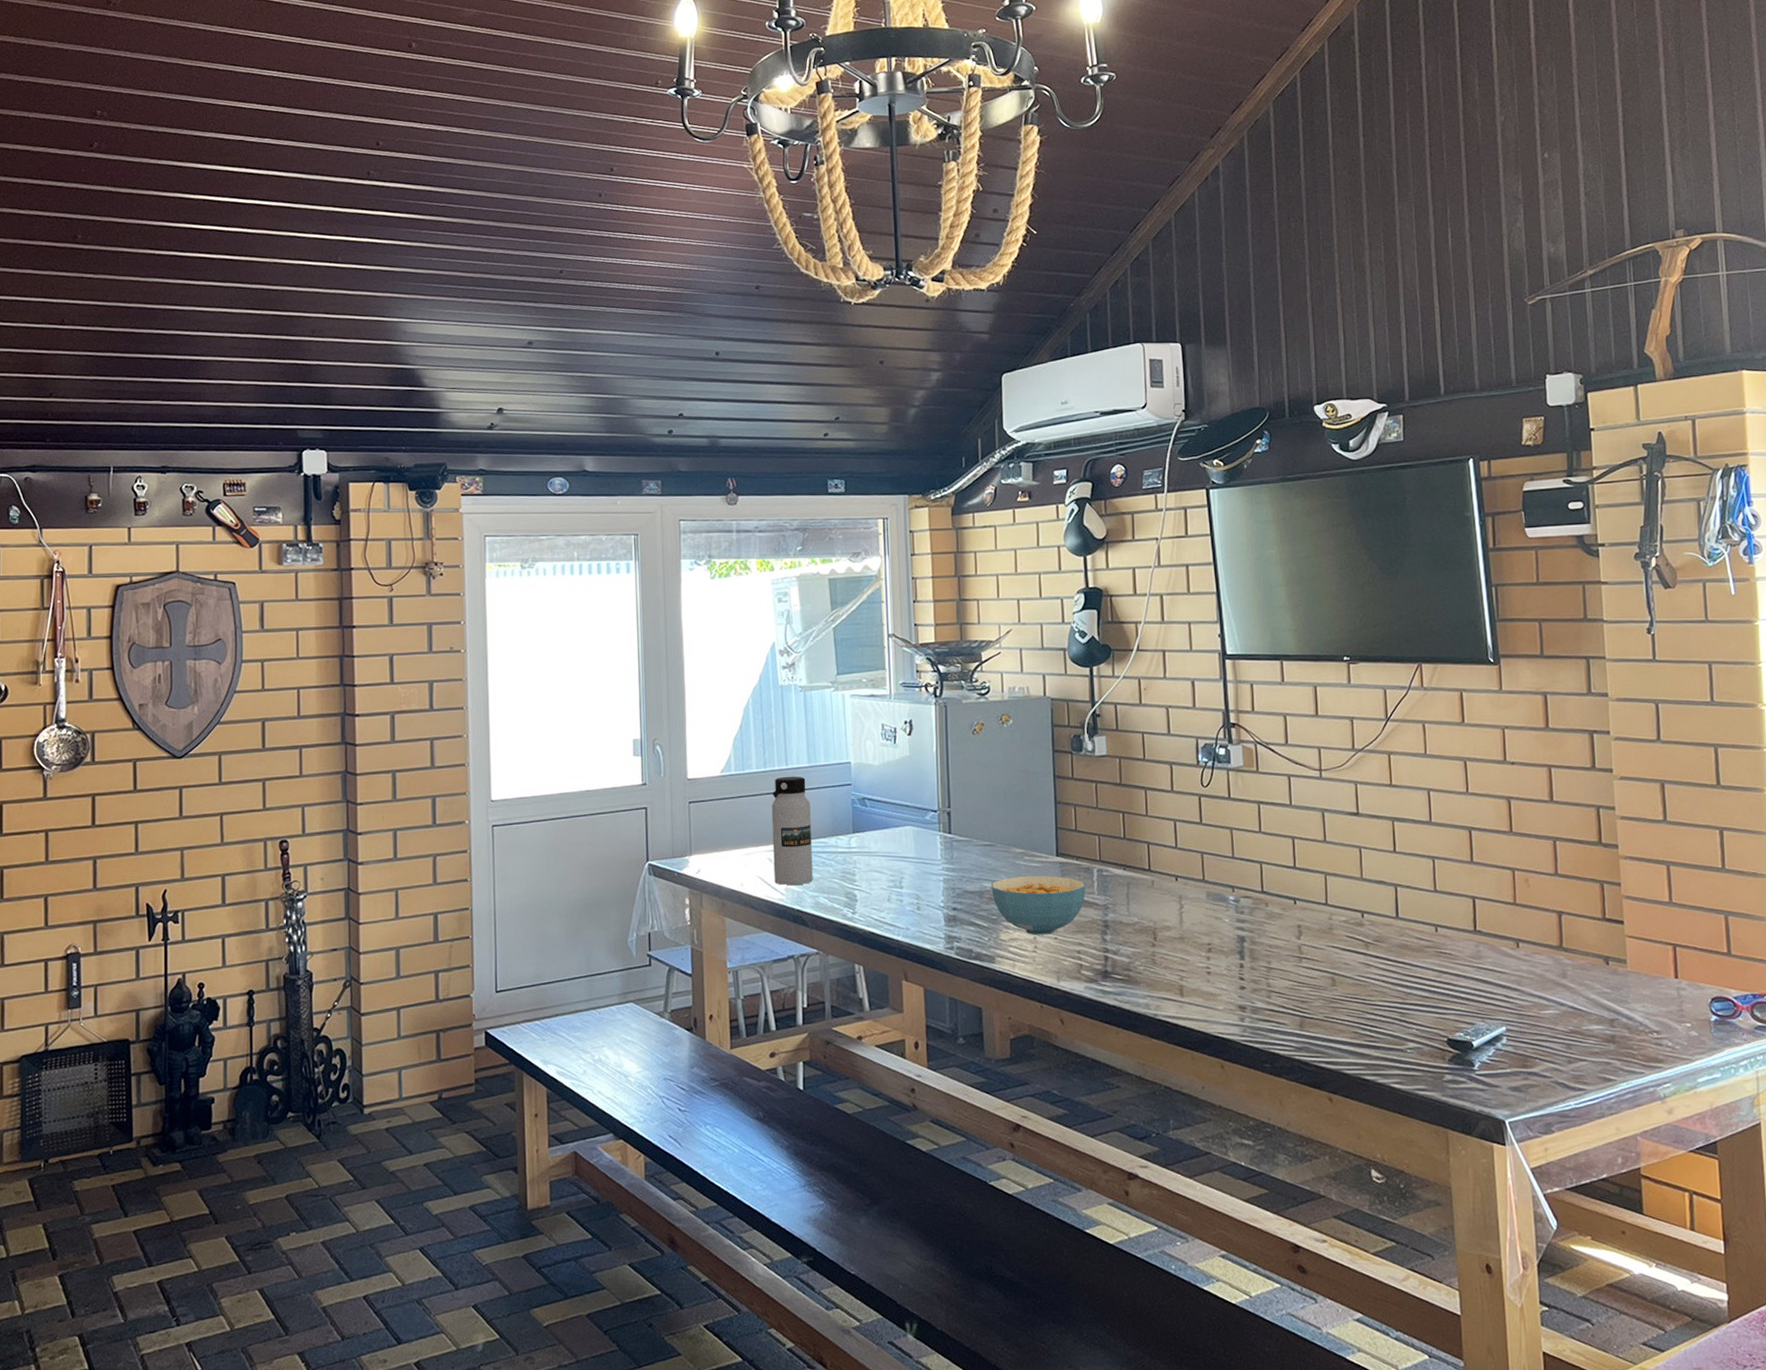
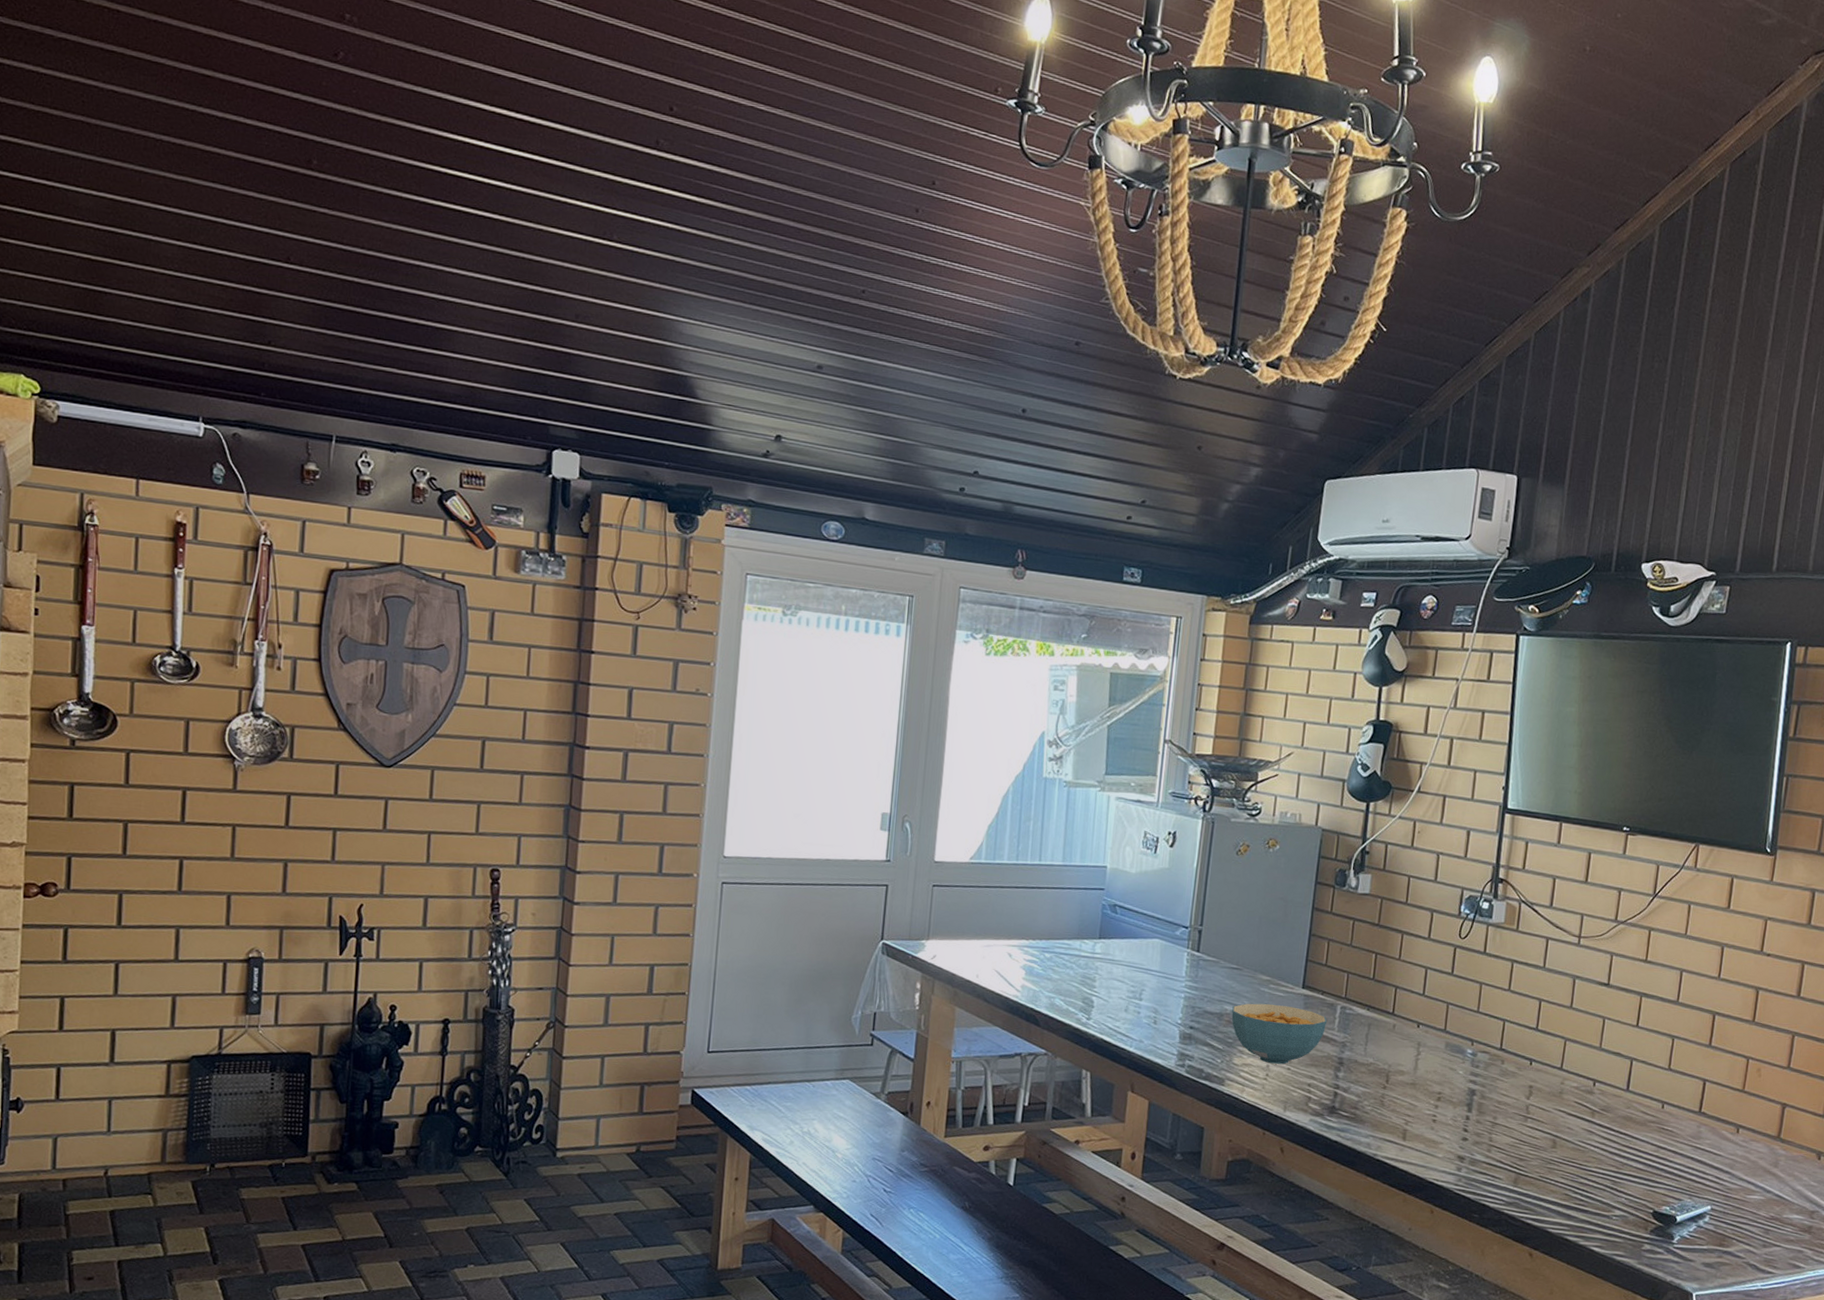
water bottle: present [771,776,813,885] -> none [1011,872,1059,984]

